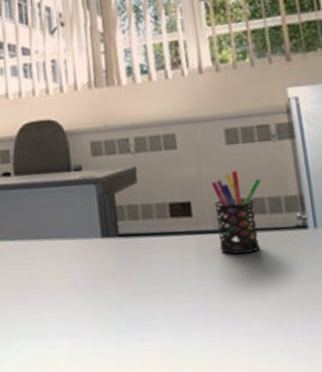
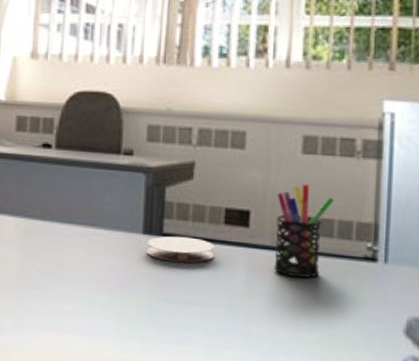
coaster: none [106,233,167,259] -> present [147,236,215,263]

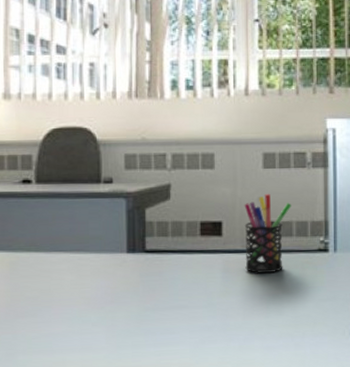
coaster: present [147,236,215,263] -> none [132,250,193,275]

